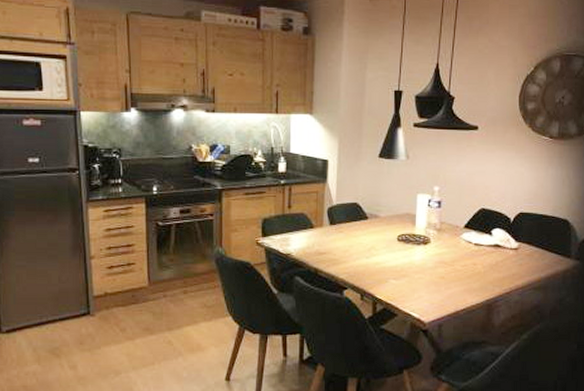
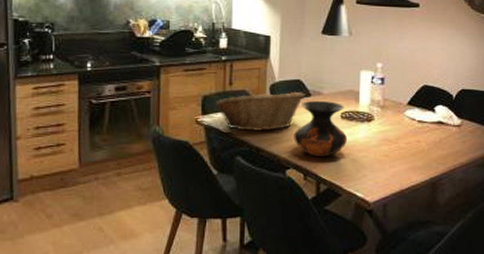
fruit basket: none [273,214,363,254] -> present [214,91,306,132]
vase: none [351,223,404,279] -> present [294,100,348,158]

